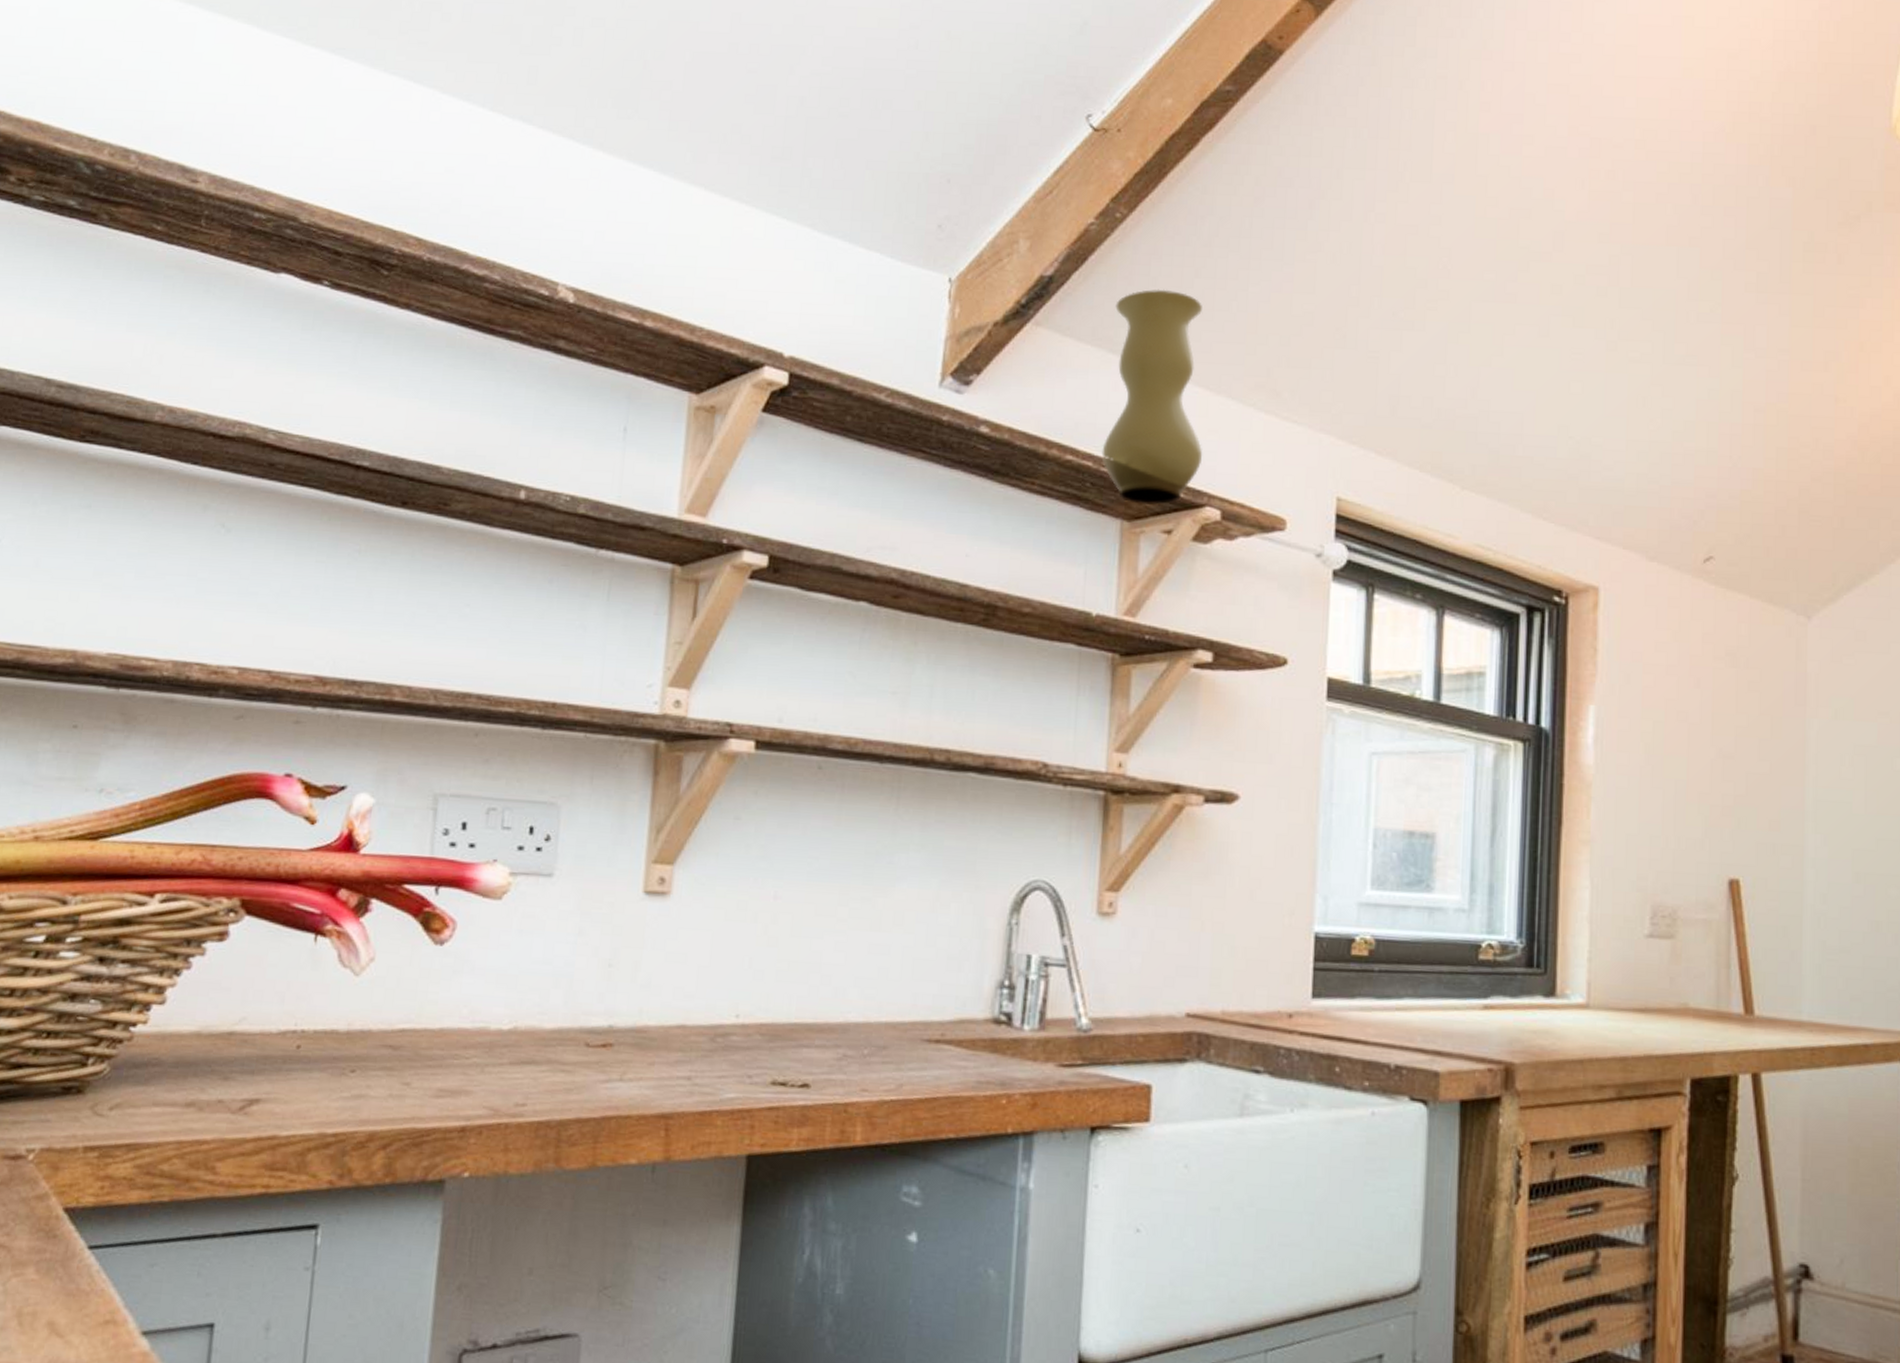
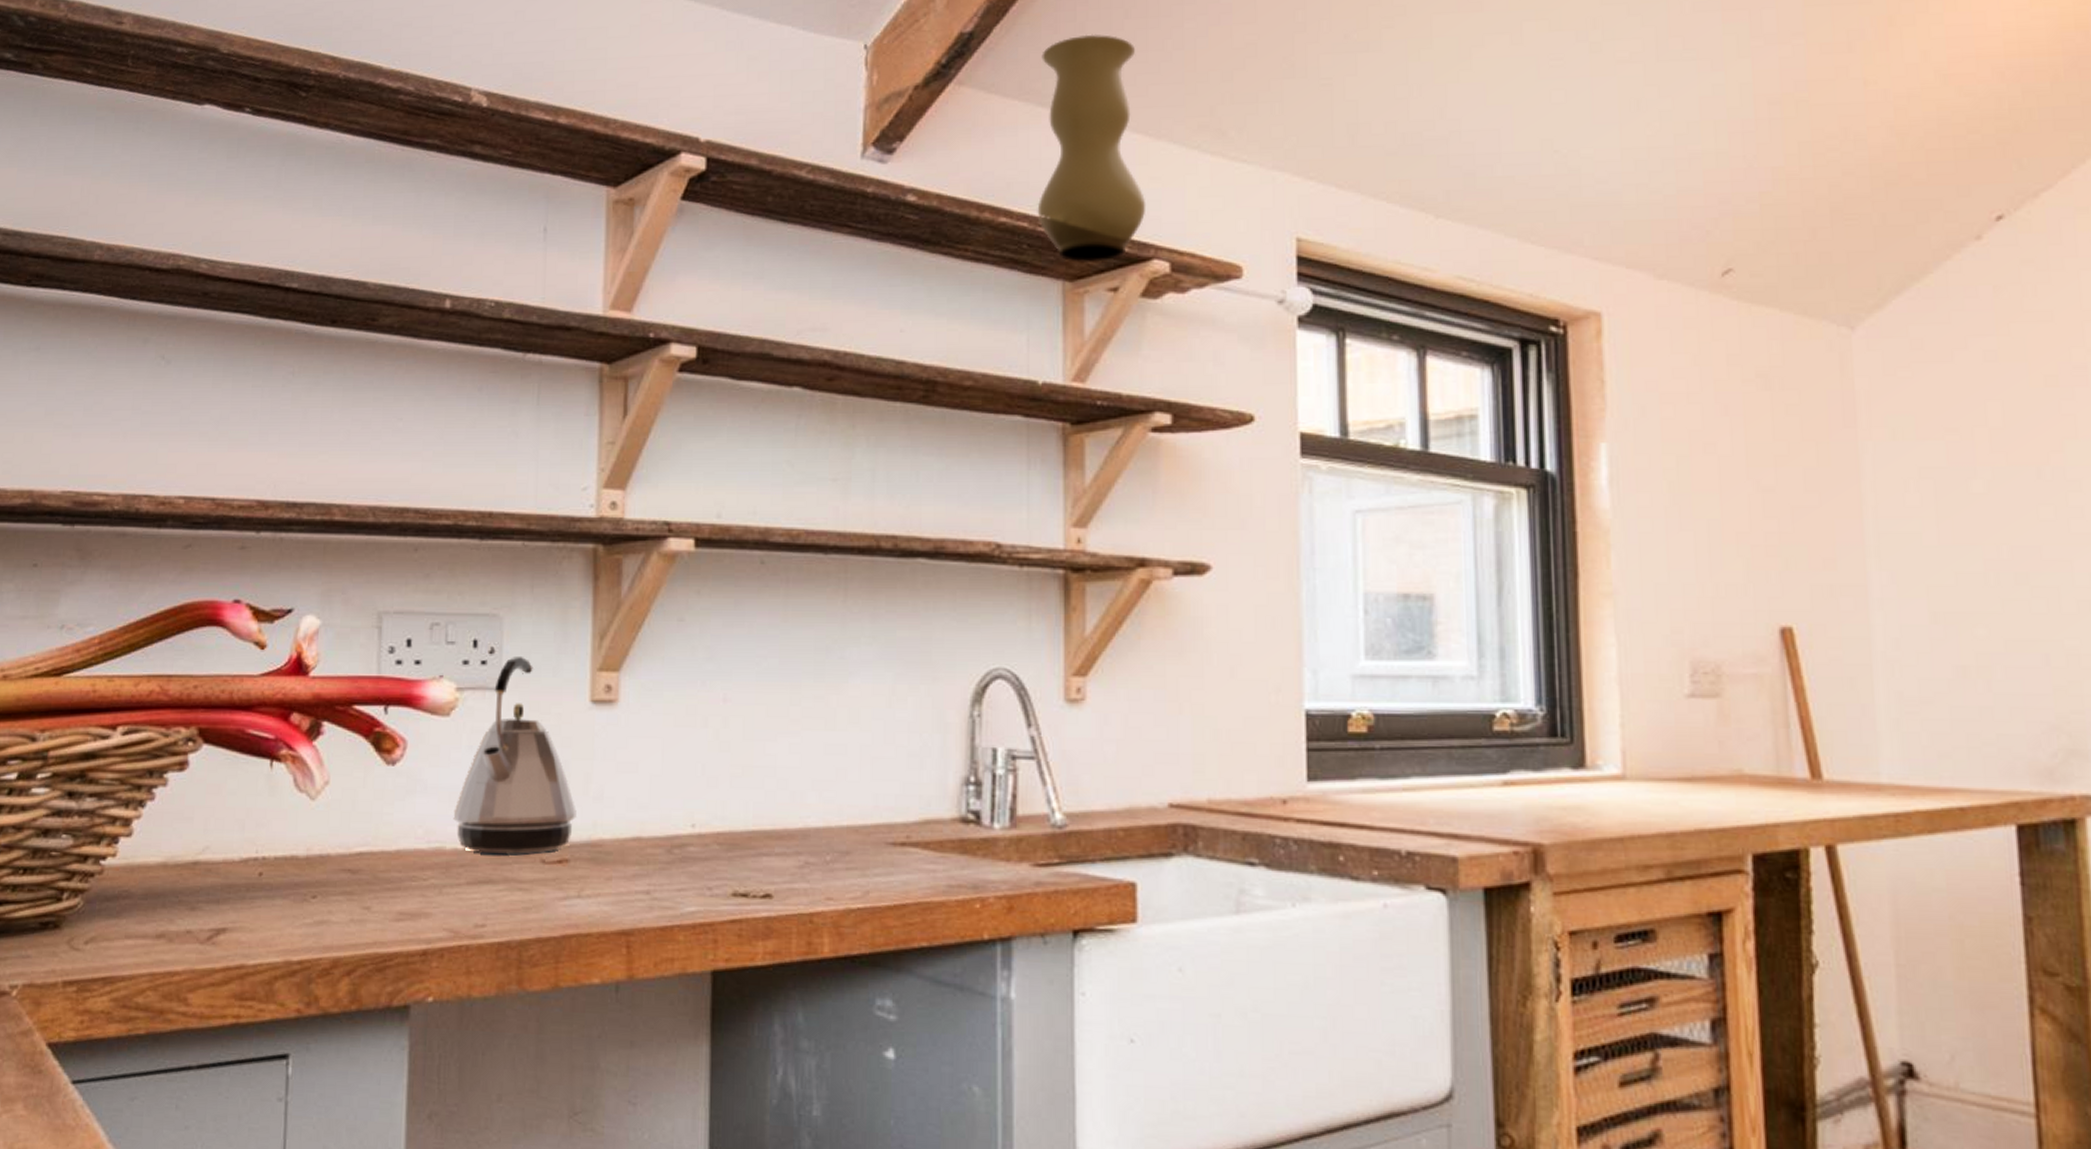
kettle: none [499,844,624,1037] -> present [453,655,577,855]

